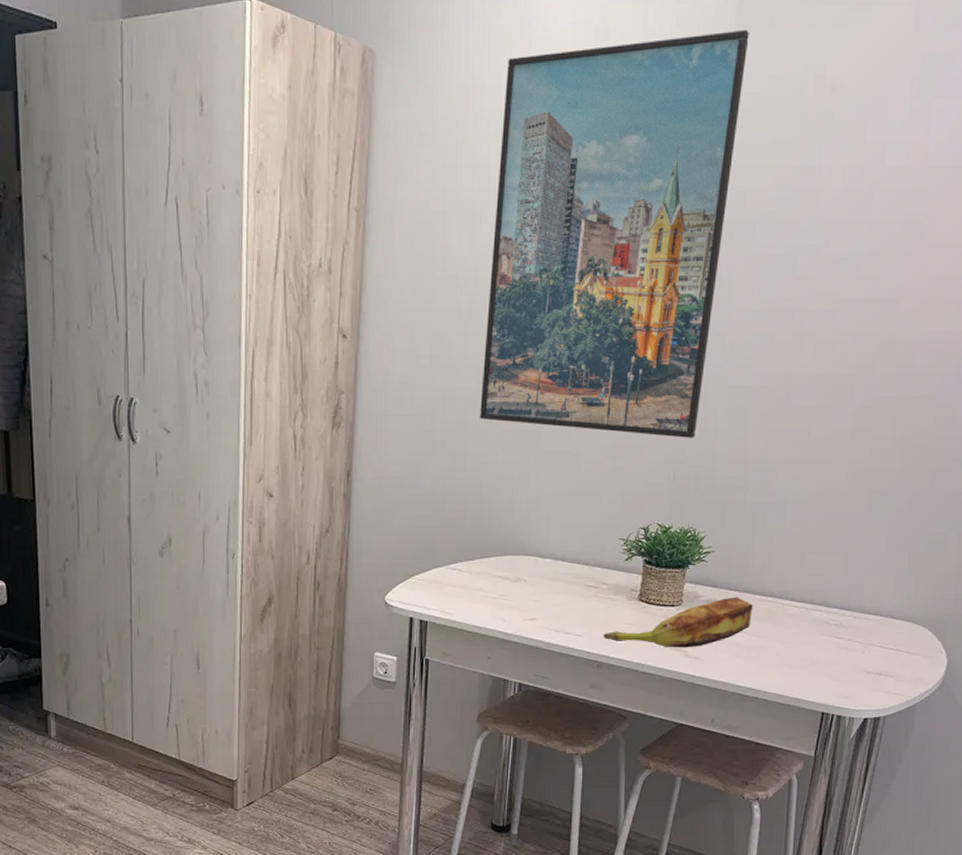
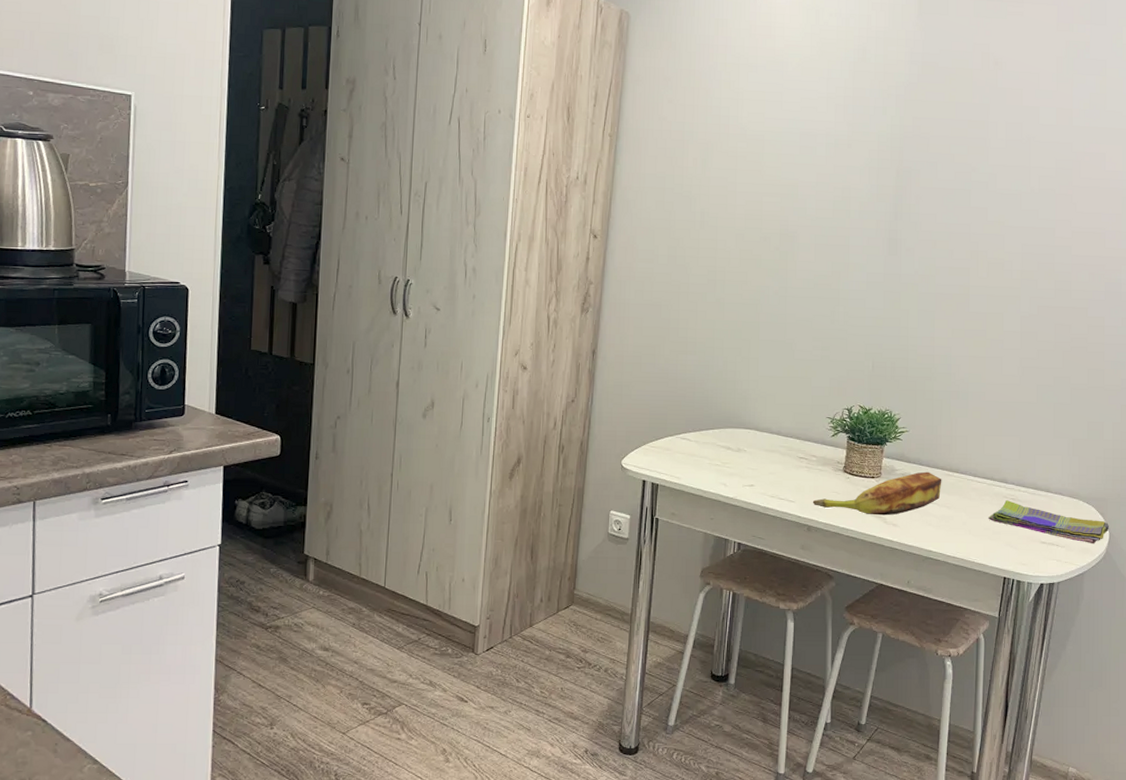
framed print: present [479,29,749,438] -> none [708,15,929,334]
dish towel: none [806,626,948,673] -> present [988,500,1110,544]

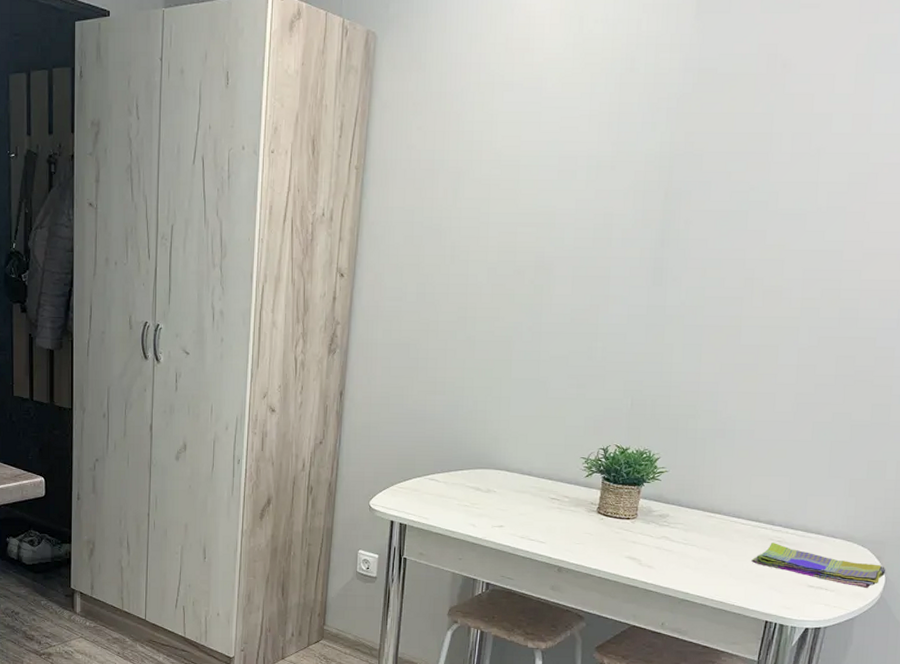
banana: present [812,471,942,516] -> none [564,513,703,557]

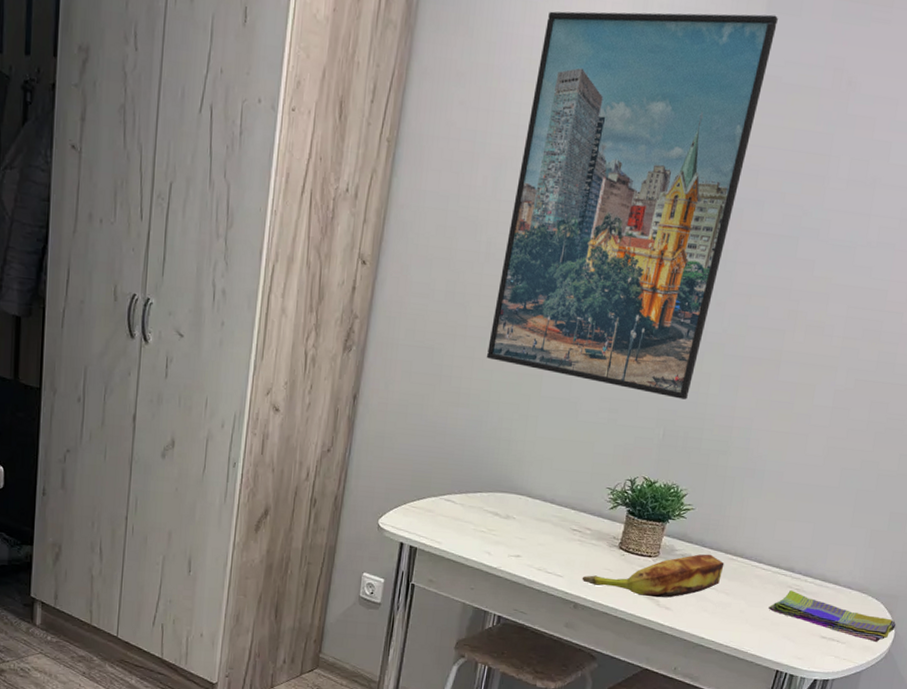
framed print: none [458,15,708,370] -> present [486,11,778,400]
banana: none [564,513,703,557] -> present [582,554,725,598]

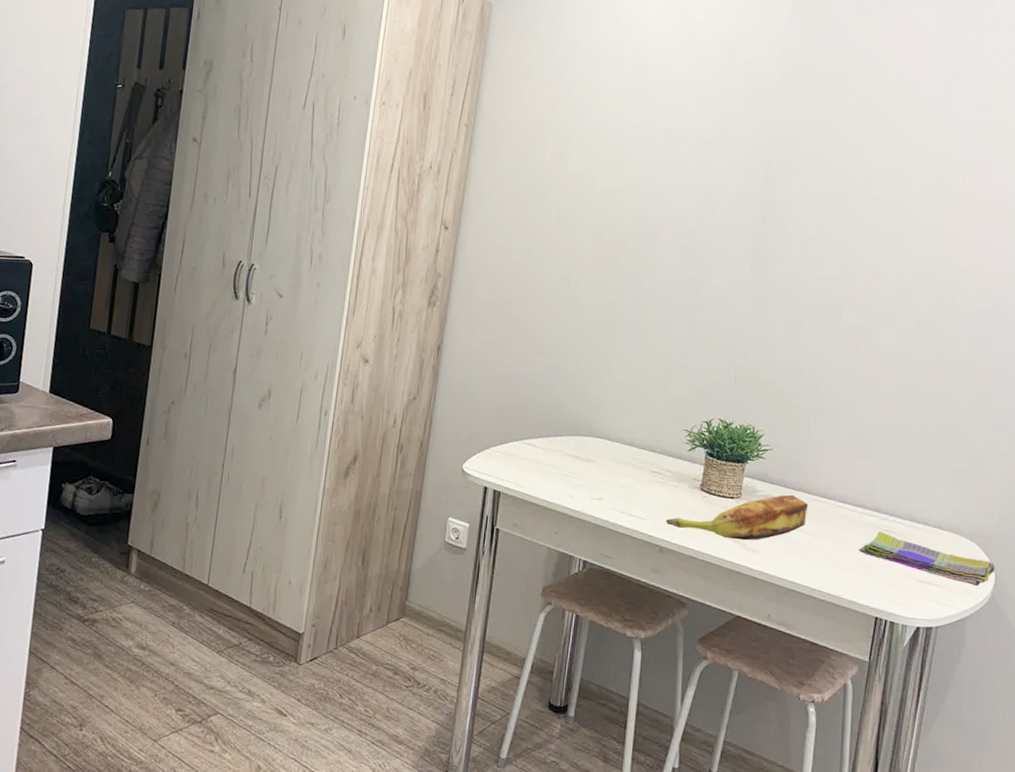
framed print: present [486,11,778,400] -> none [560,13,803,344]

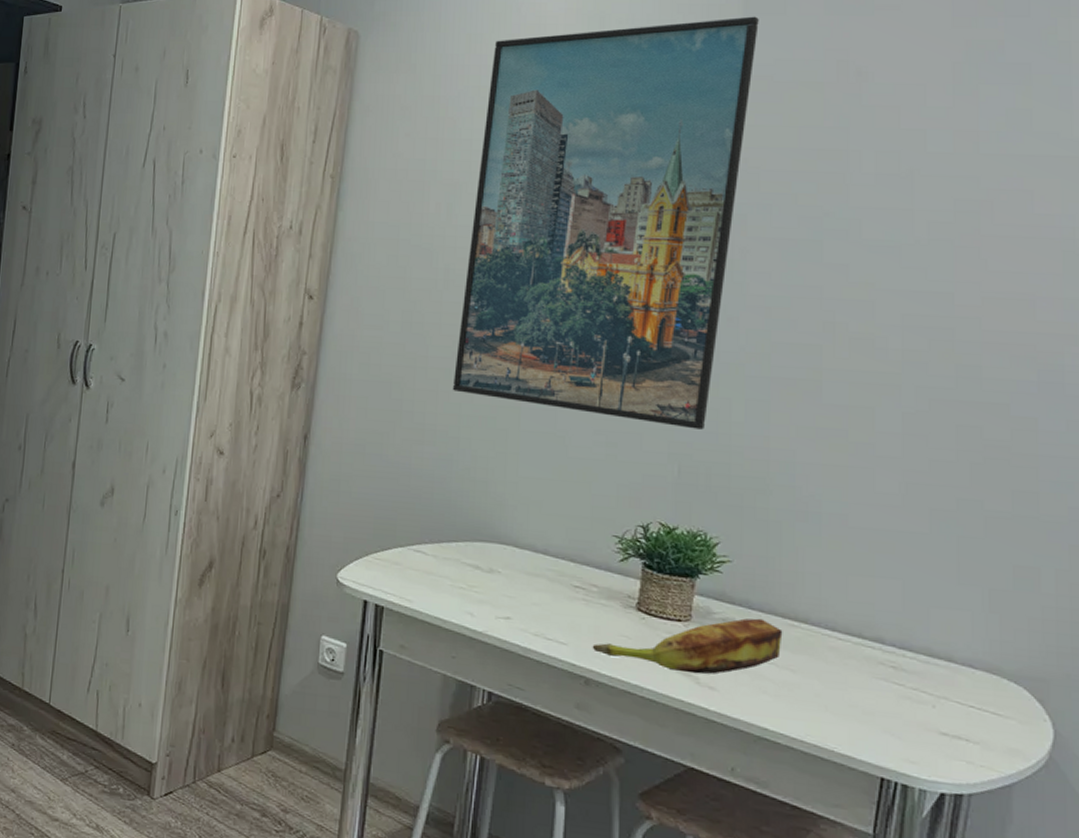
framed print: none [560,13,803,344] -> present [452,16,759,430]
dish towel: present [859,531,995,587] -> none [855,668,1054,745]

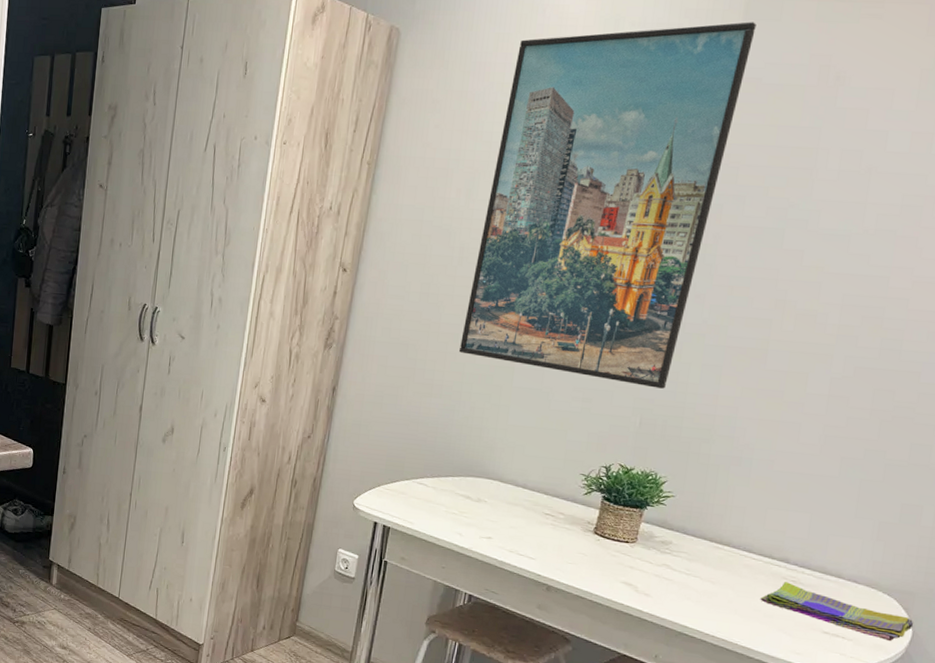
banana: present [592,618,783,674] -> none [555,541,709,584]
dish towel: none [855,668,1054,745] -> present [760,582,914,642]

